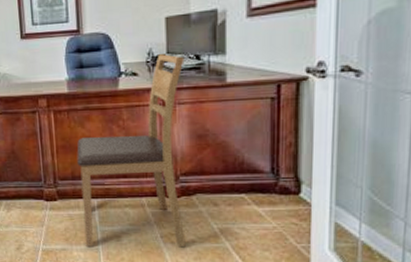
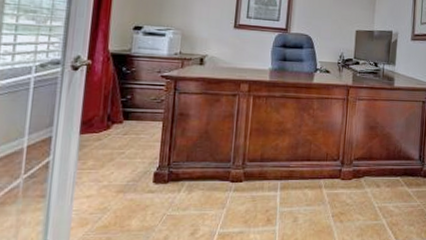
chair: present [76,54,186,248] -> none [263,58,367,228]

